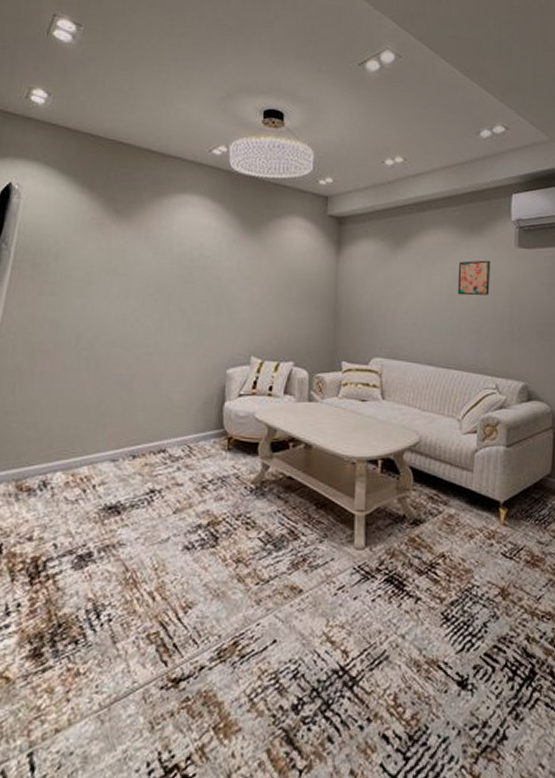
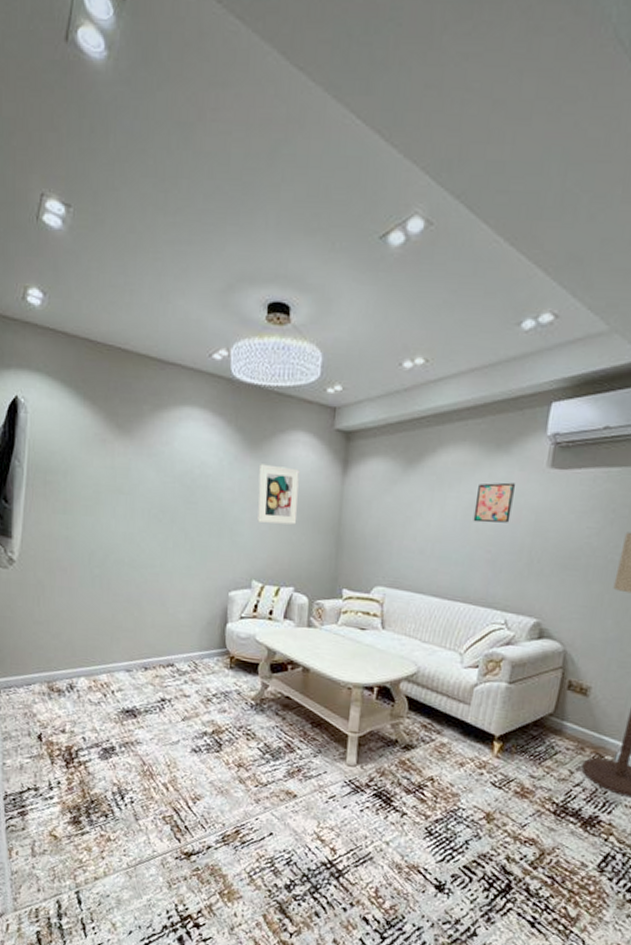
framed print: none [256,245,296,301] -> present [257,464,300,525]

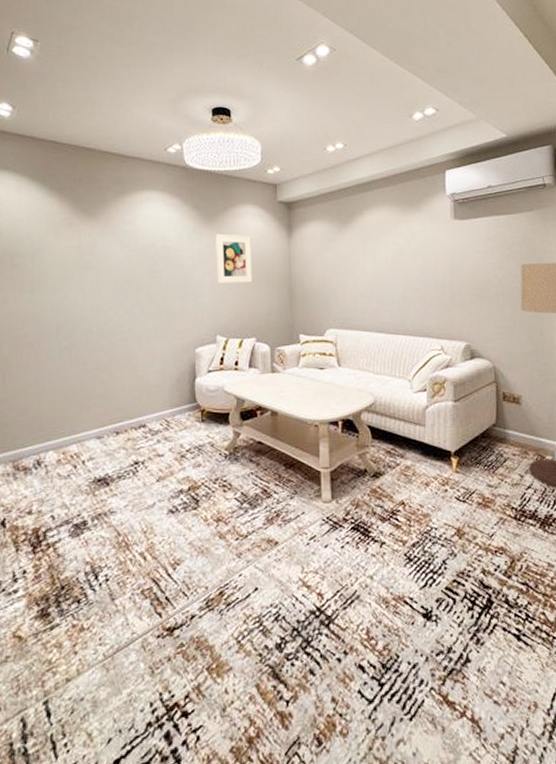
wall art: present [473,482,515,523] -> none [400,233,430,267]

